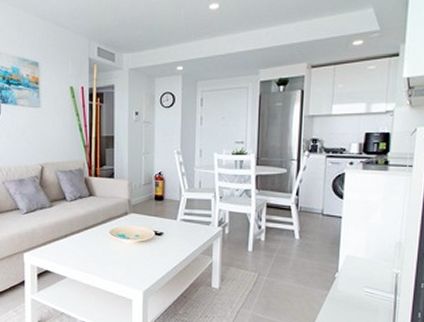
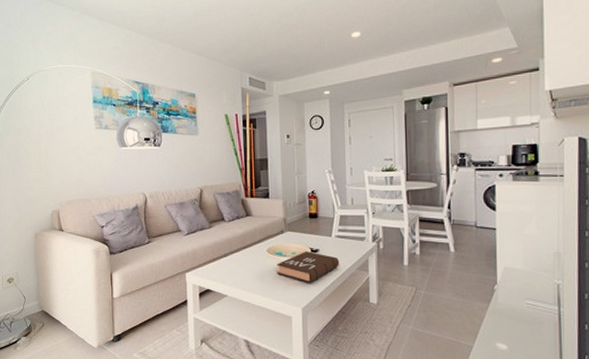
book: none [119,234,184,266] -> present [277,252,340,283]

